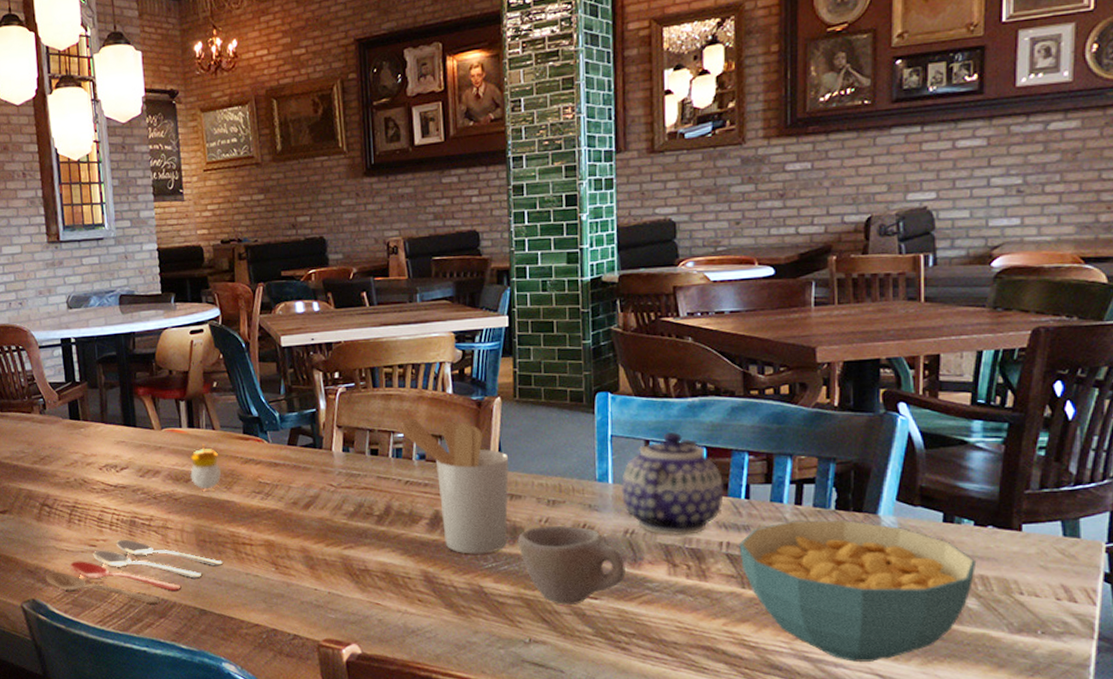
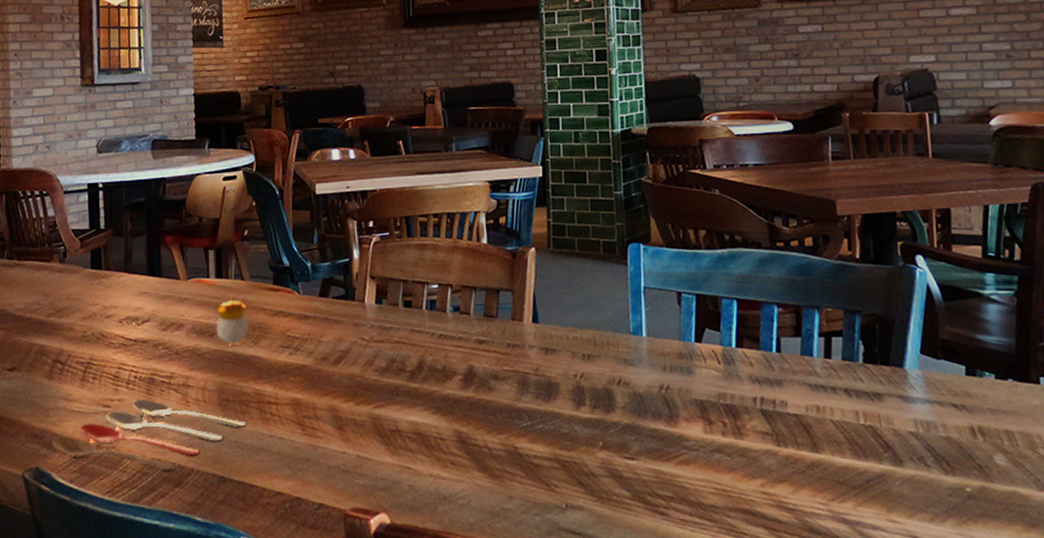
utensil holder: present [397,418,509,554] -> none [431,269,544,412]
cup: present [517,525,626,605] -> none [552,381,662,466]
teapot: present [621,432,724,536] -> none [655,284,756,392]
cereal bowl: present [739,520,977,662] -> none [772,373,1001,524]

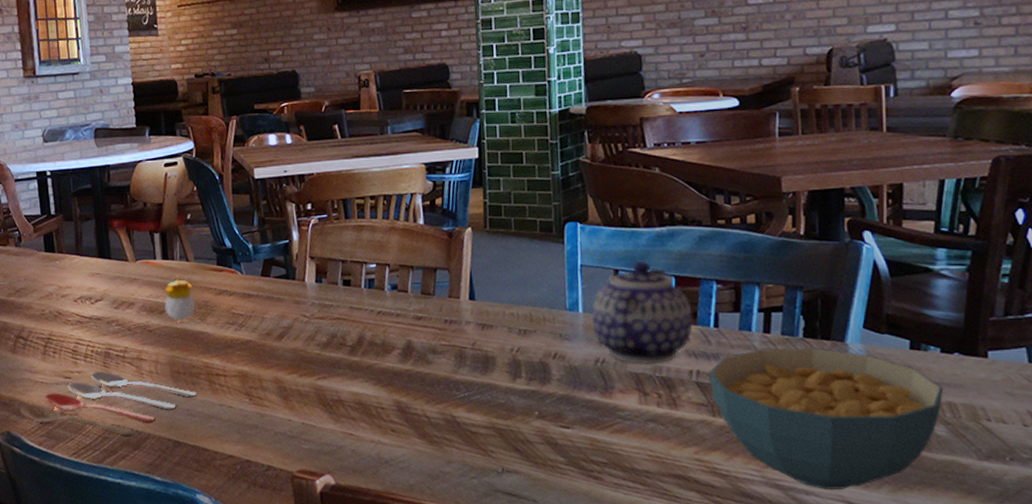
teapot: none [655,284,756,392] -> present [591,261,693,365]
cereal bowl: none [772,373,1001,524] -> present [709,347,944,489]

